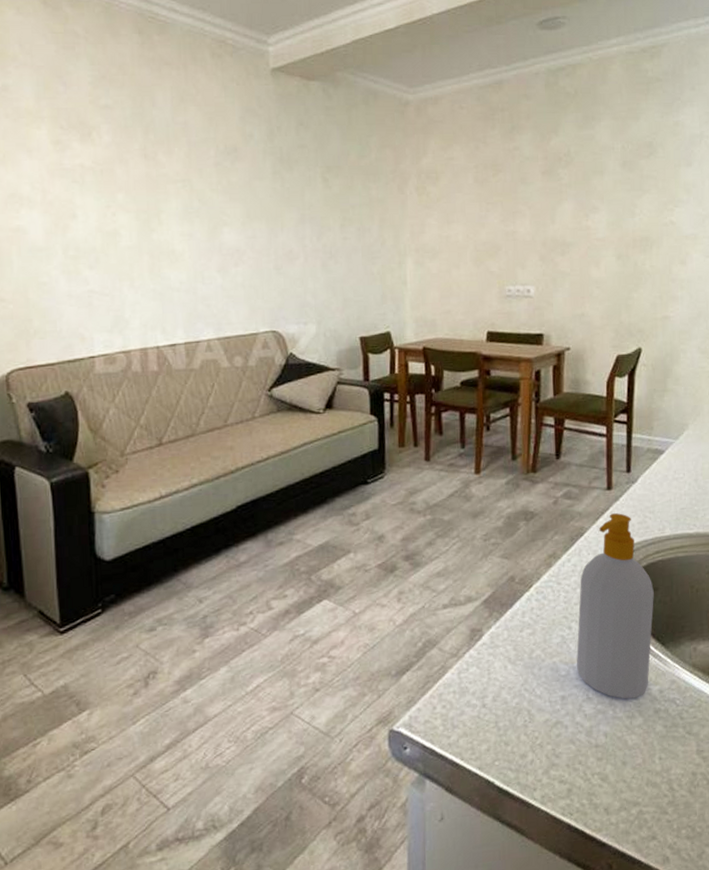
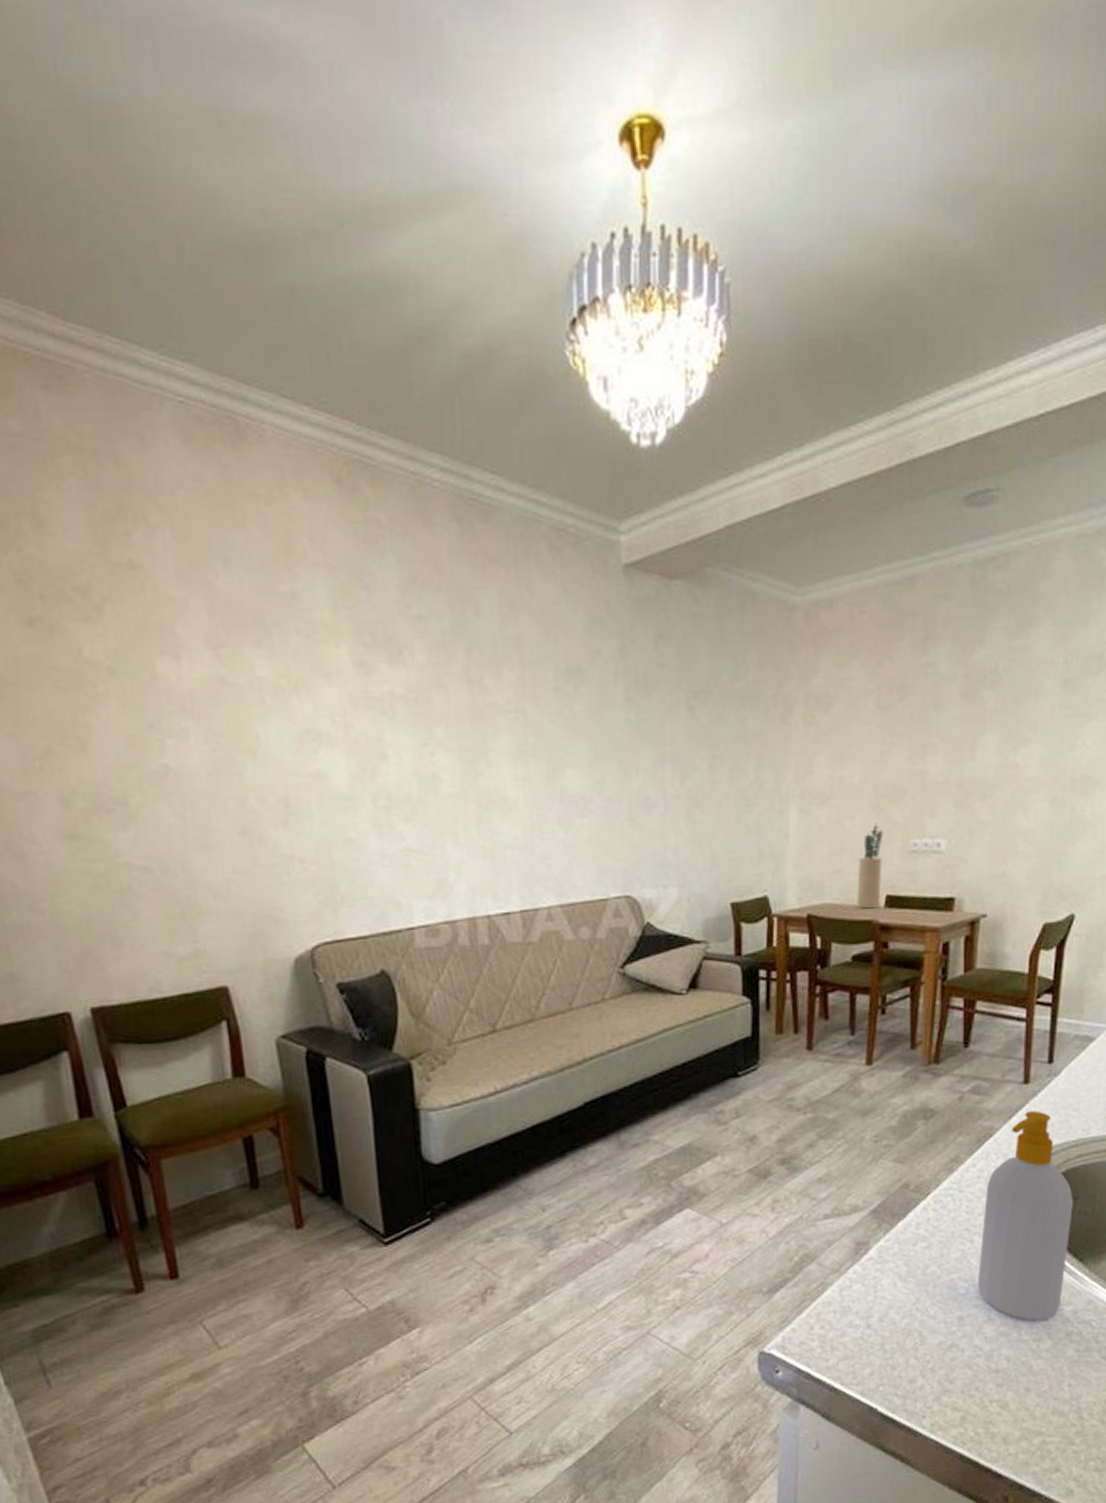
vase: none [463,273,484,343] -> present [857,823,884,909]

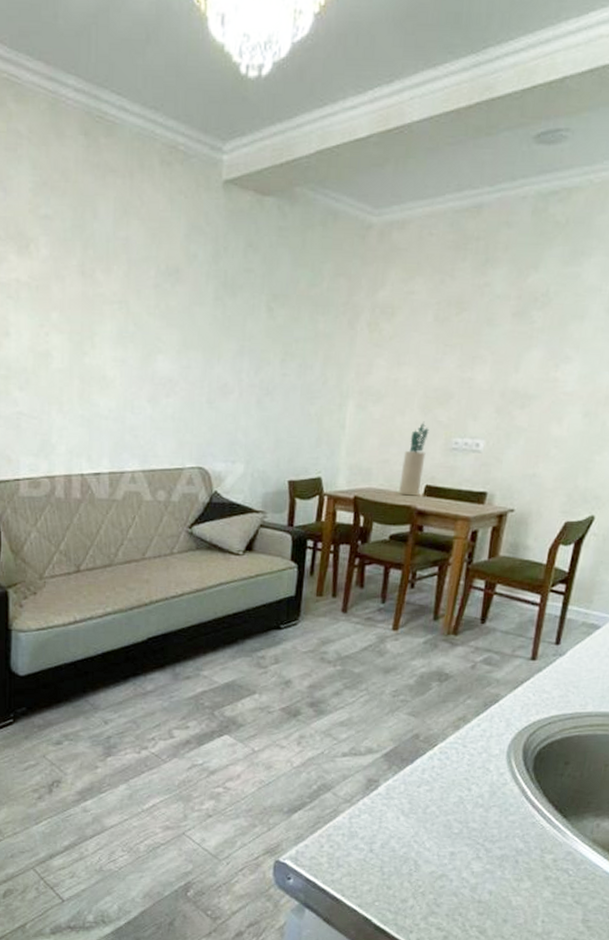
soap bottle: present [977,1111,1073,1321] -> none [470,684,565,863]

